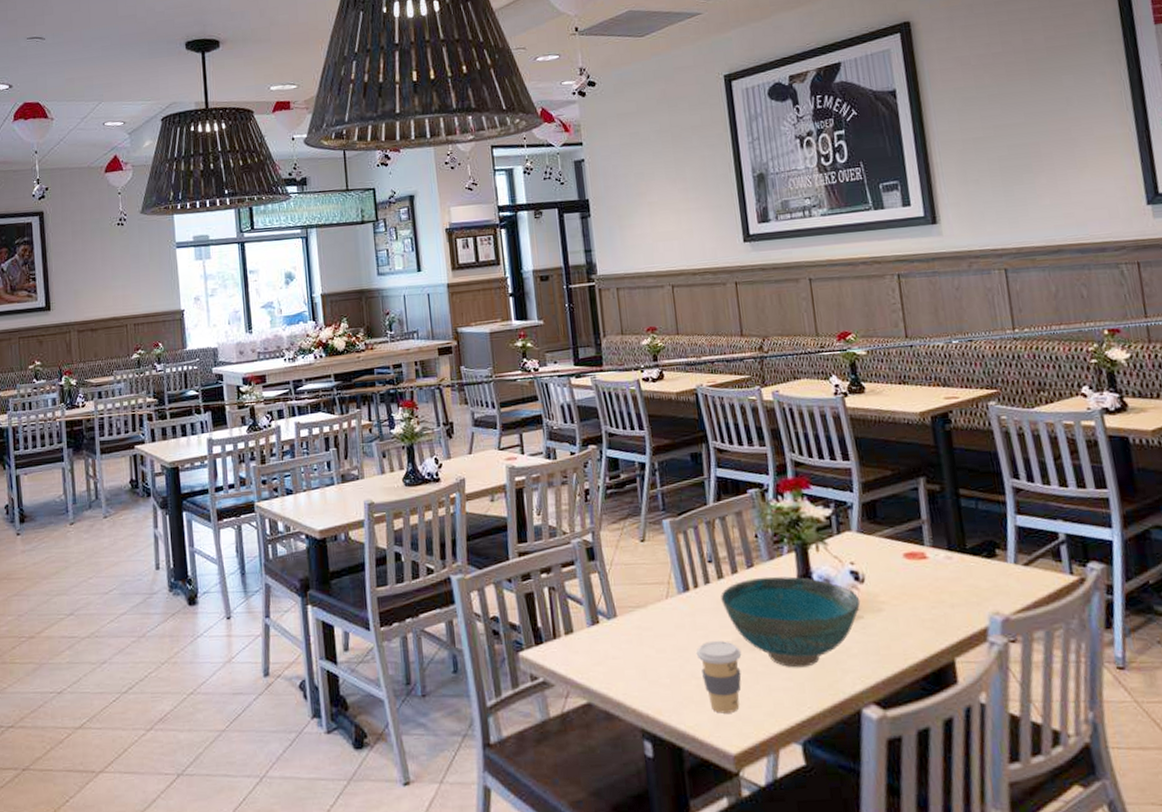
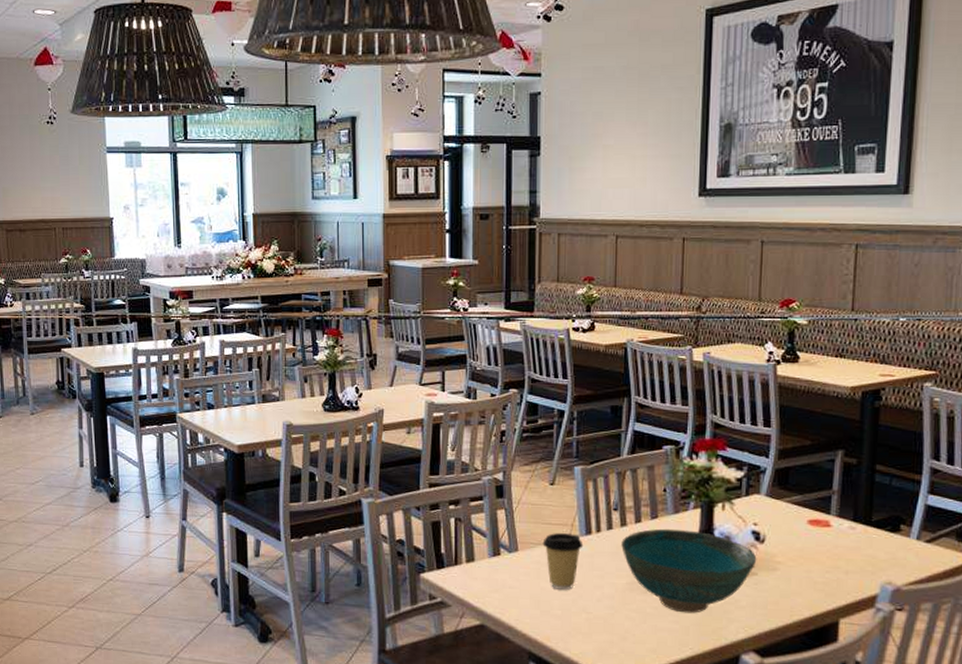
coffee cup: none [640,592,683,655] -> present [542,533,584,590]
coffee cup: present [695,641,742,714] -> none [589,582,634,646]

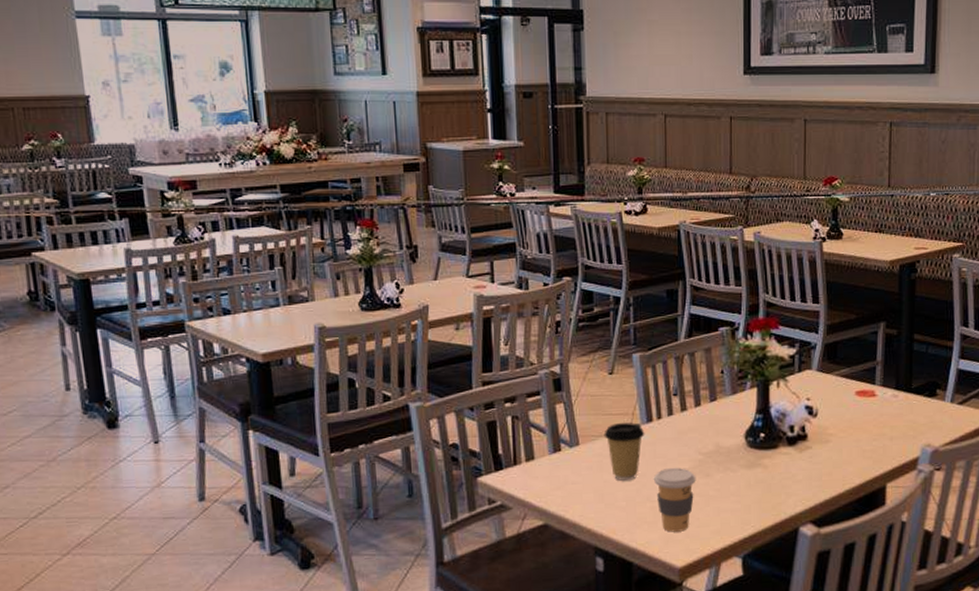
coffee cup: none [589,582,634,646] -> present [653,468,696,532]
bowl: present [621,528,757,613] -> none [682,410,811,492]

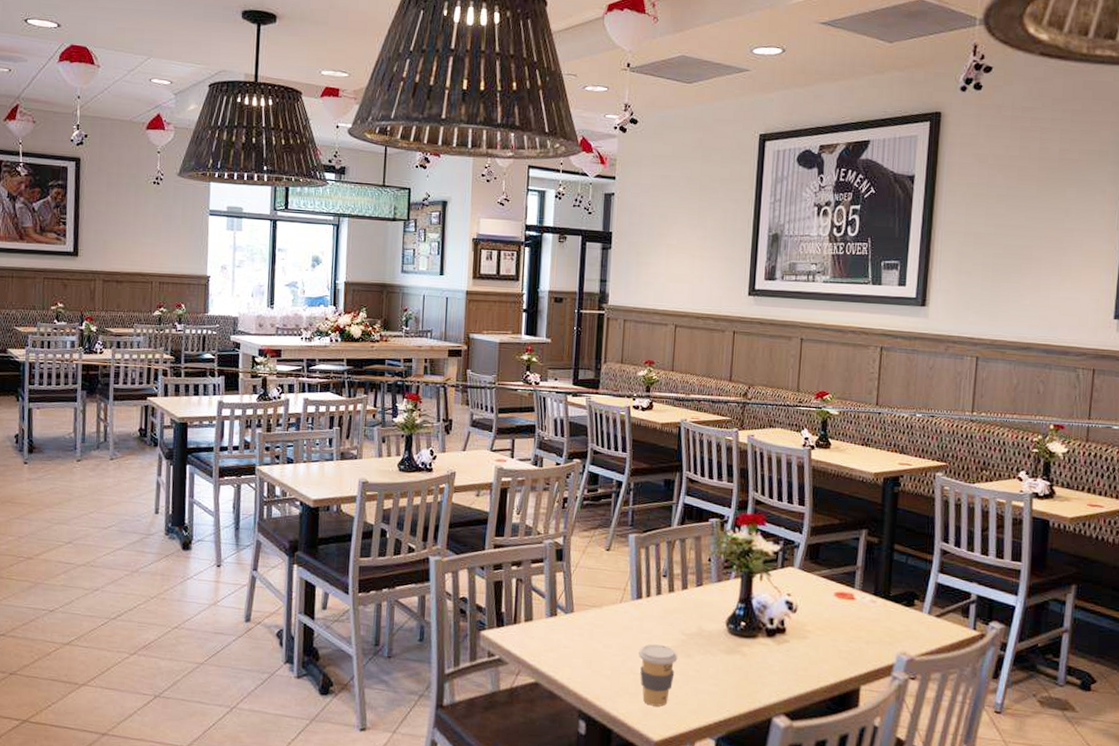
coffee cup: present [604,422,645,481] -> none [596,596,634,651]

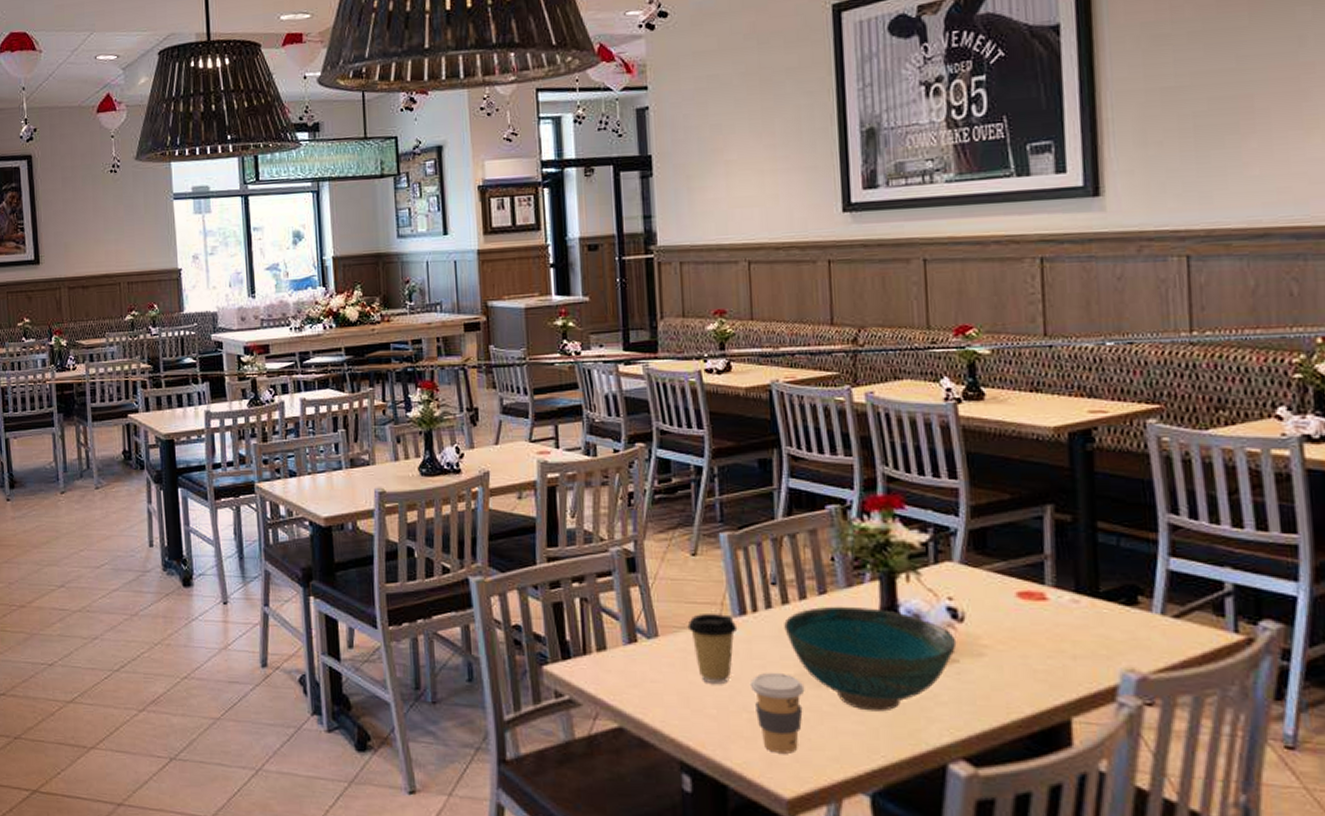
coffee cup: none [596,596,634,651] -> present [687,614,738,683]
bowl: none [668,595,790,677] -> present [784,606,957,712]

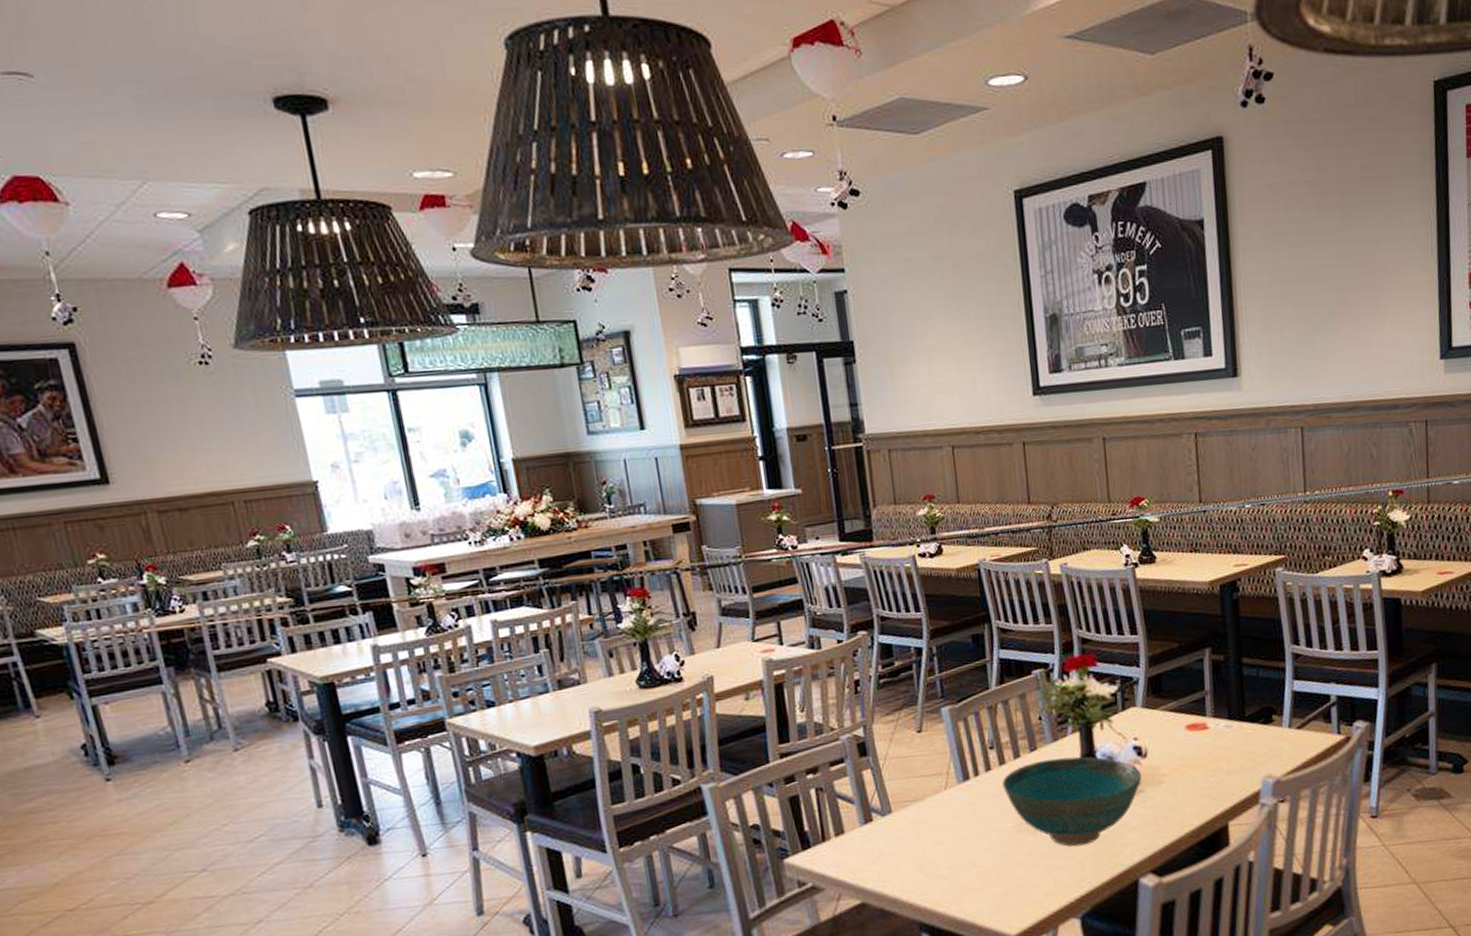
coffee cup: present [687,614,738,683] -> none [917,782,963,847]
coffee cup: present [749,673,805,754] -> none [975,827,1023,898]

